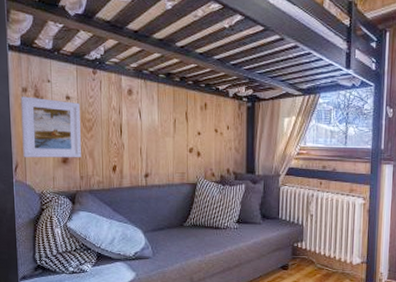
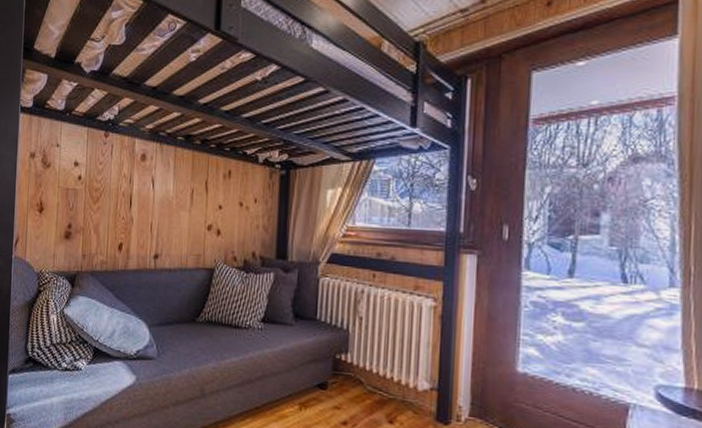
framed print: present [20,96,81,158] -> none [25,162,88,233]

